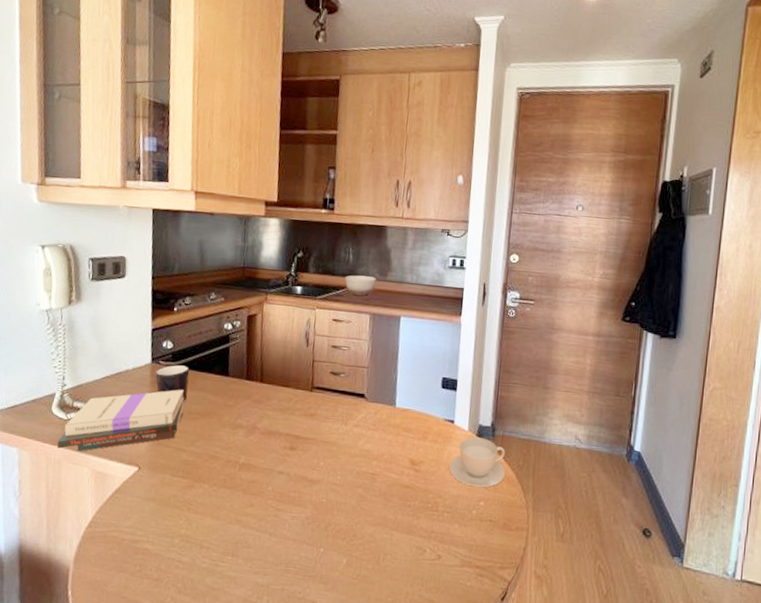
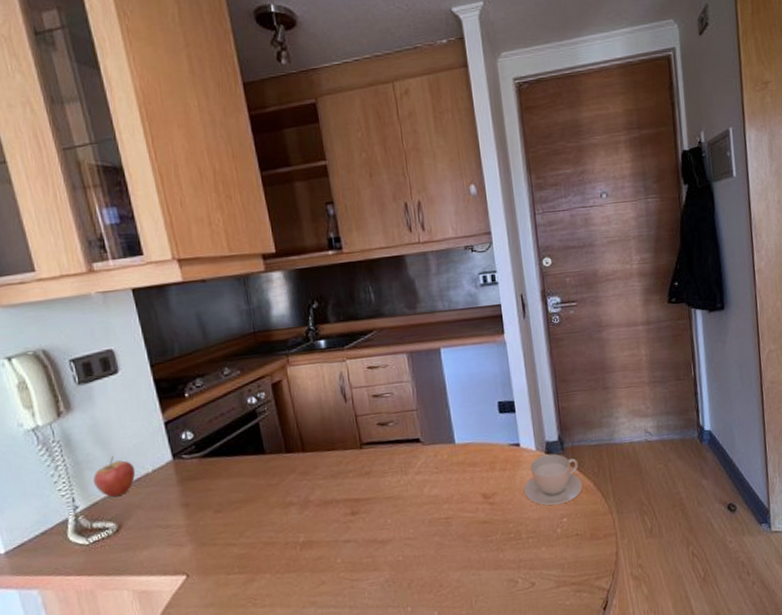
books: present [57,389,184,451] -> none [84,480,224,578]
fruit: none [83,348,119,384] -> present [92,456,136,498]
mug: present [155,365,190,403] -> none [180,454,225,494]
bowl: present [344,275,377,296] -> none [370,312,407,336]

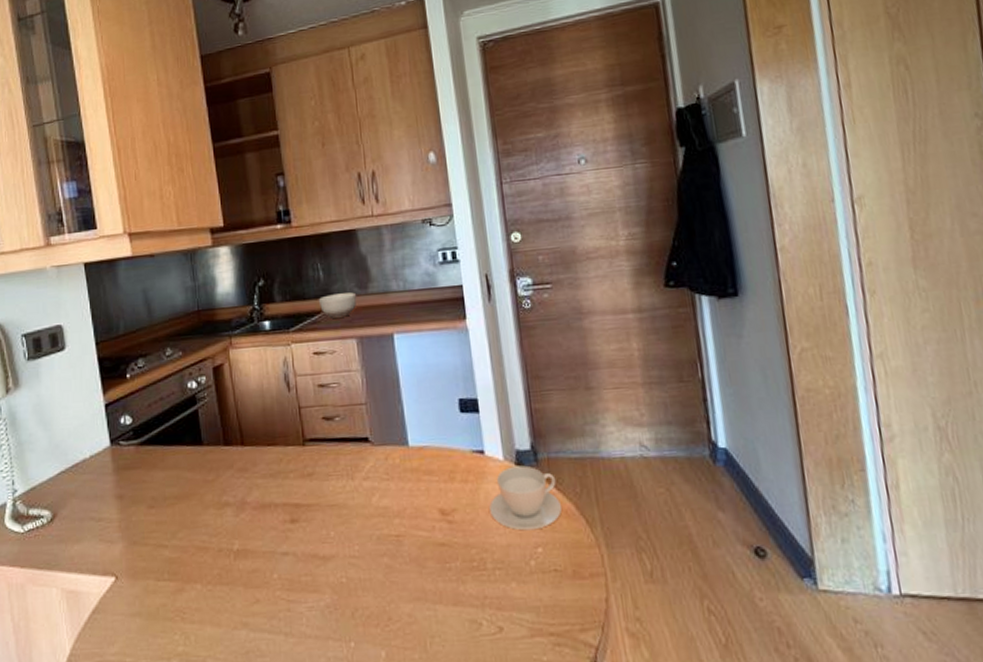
fruit: present [92,456,136,498] -> none [32,438,74,483]
bowl: none [370,312,407,336] -> present [318,292,357,318]

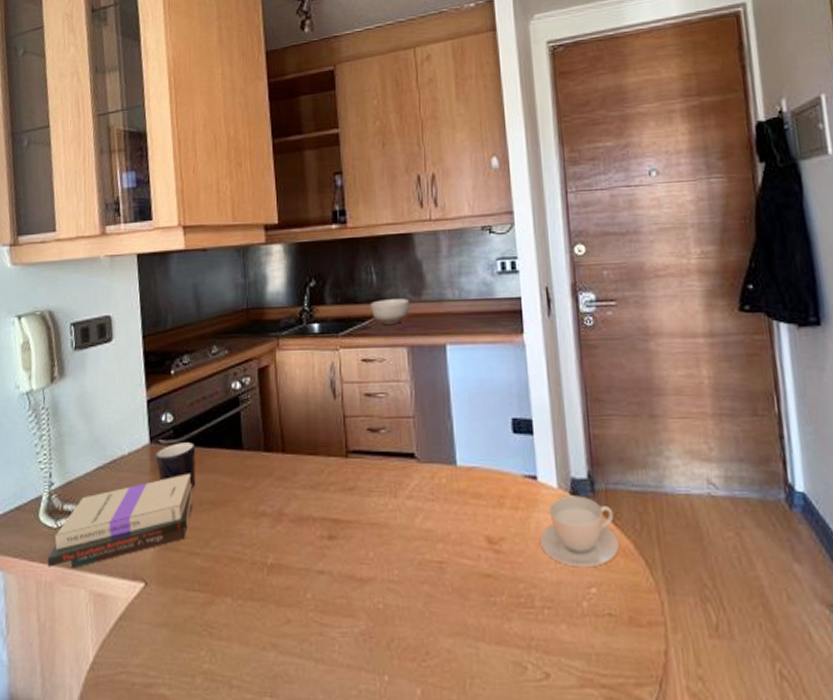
books: none [16,471,158,570] -> present [47,473,193,568]
mug: none [117,442,159,488] -> present [155,442,196,491]

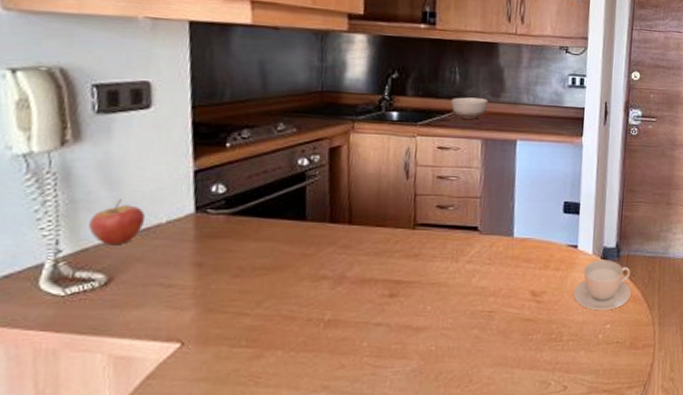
books: present [47,473,193,568] -> none [49,241,246,335]
fruit: none [71,431,113,478] -> present [88,199,146,246]
mug: present [155,442,196,491] -> none [201,213,252,258]

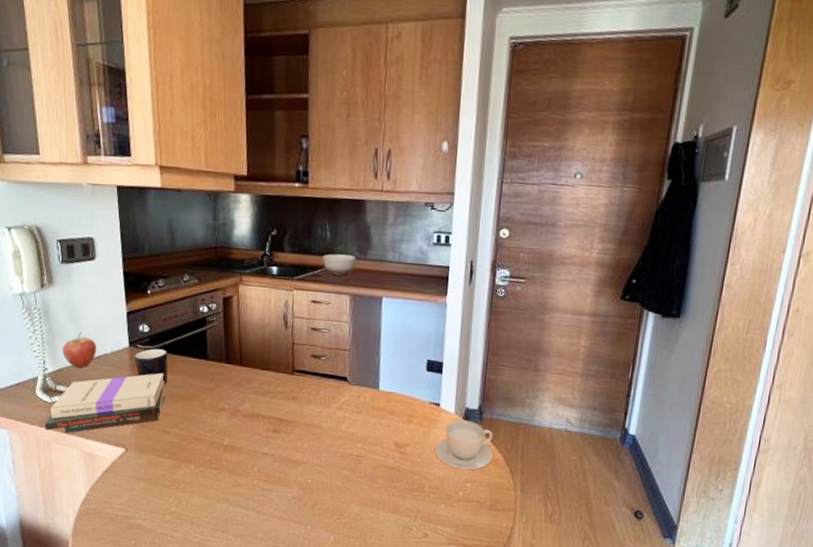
books: none [49,241,246,335] -> present [44,372,165,433]
mug: none [201,213,252,258] -> present [134,348,168,386]

